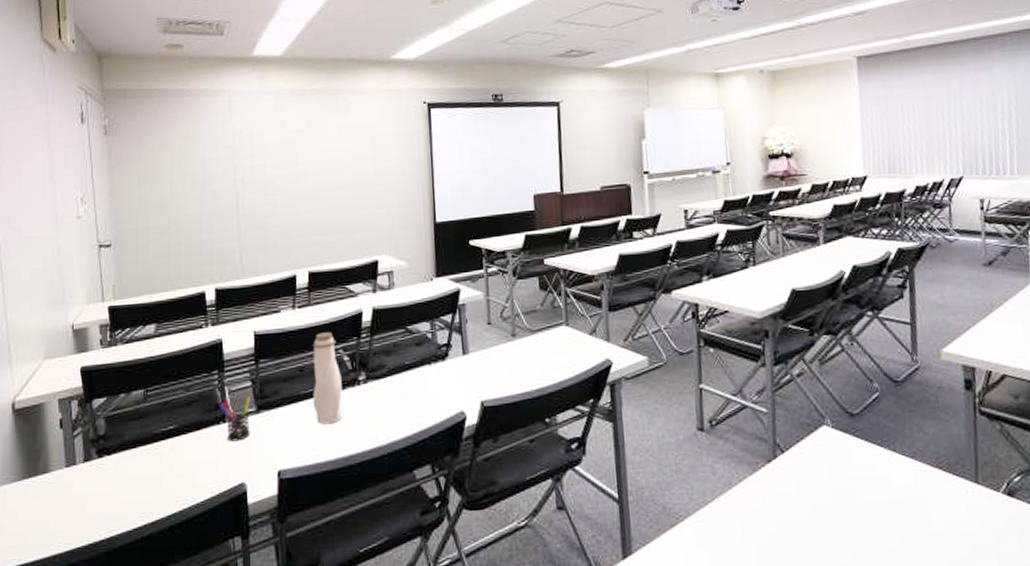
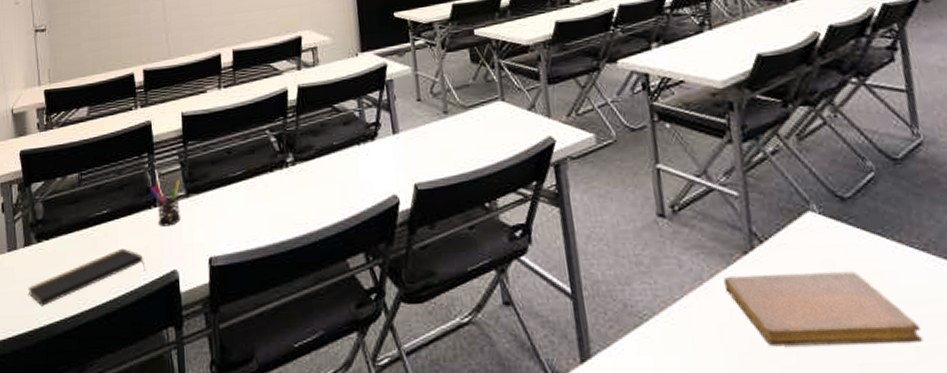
notepad: none [87,462,213,520] -> present [28,248,146,307]
water bottle: present [312,332,343,425] -> none [239,112,272,209]
notebook: none [749,475,905,541] -> present [723,271,923,347]

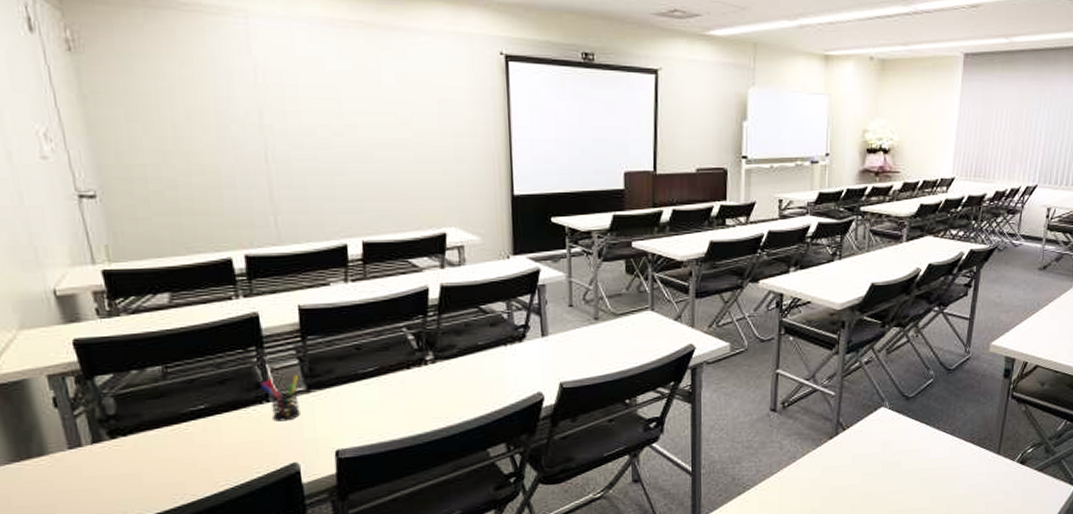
notepad: present [28,248,146,307] -> none [102,443,259,503]
notebook: present [723,271,923,347] -> none [811,449,937,503]

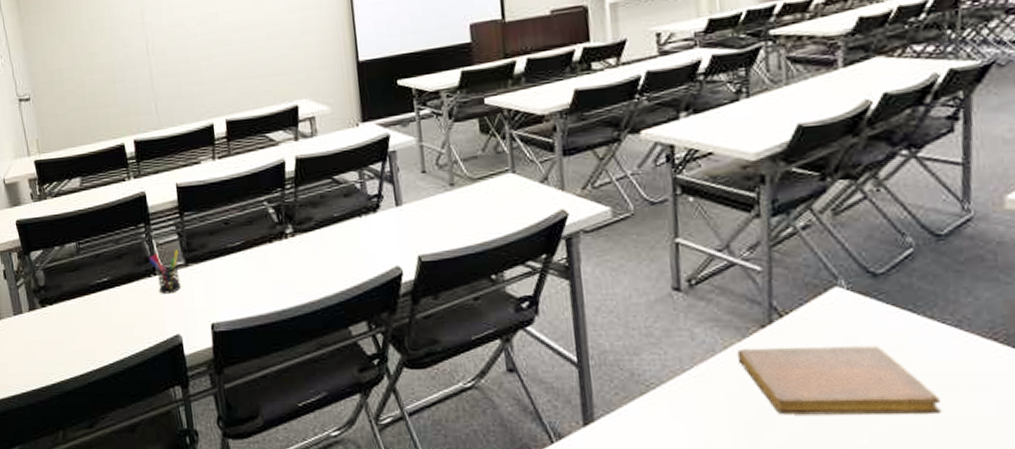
notebook: none [811,449,937,503] -> present [736,345,942,415]

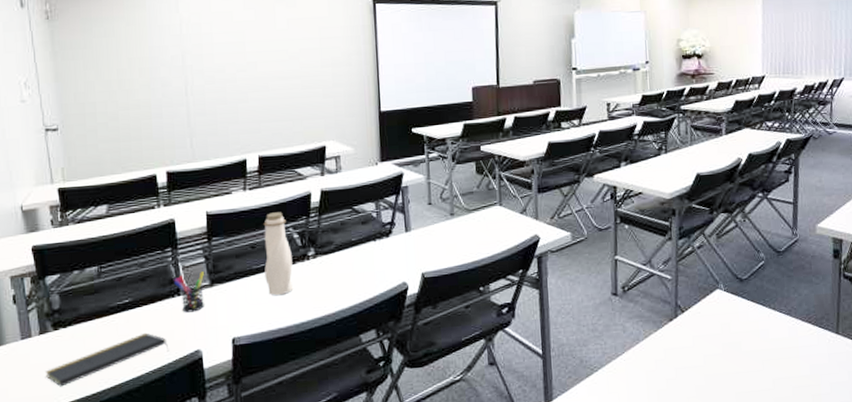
notepad: none [36,313,150,366] -> present [45,332,170,387]
water bottle: none [235,183,272,279] -> present [263,212,294,296]
notebook: present [736,345,942,415] -> none [653,330,779,385]

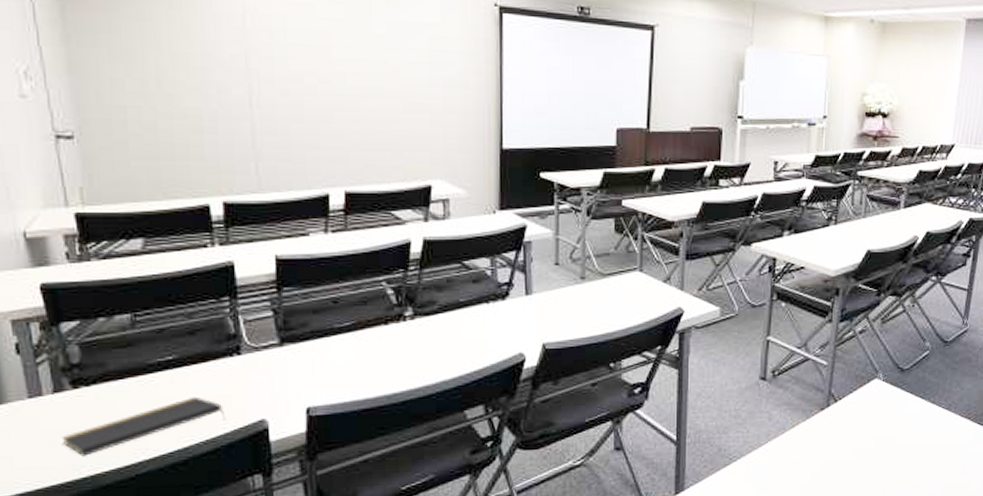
pen holder: present [173,272,204,313] -> none [231,328,272,376]
water bottle: present [263,212,294,296] -> none [349,262,385,361]

